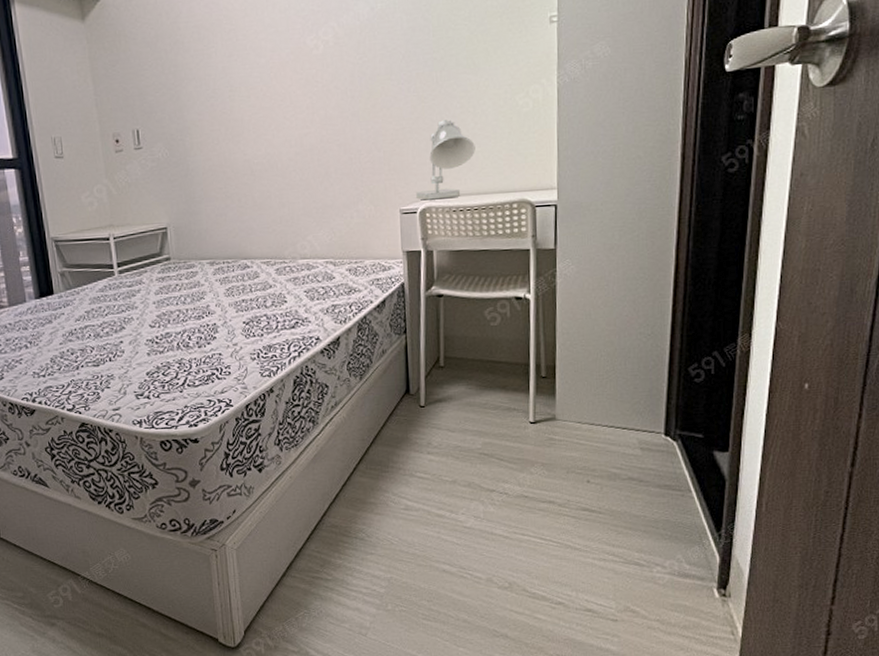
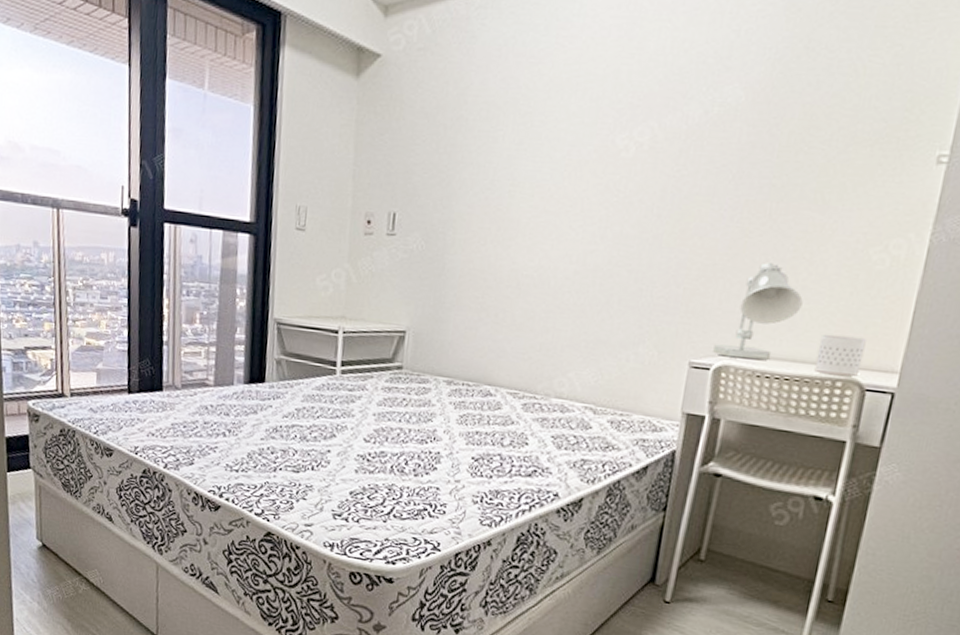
mug: none [494,166,529,200] -> present [814,334,867,376]

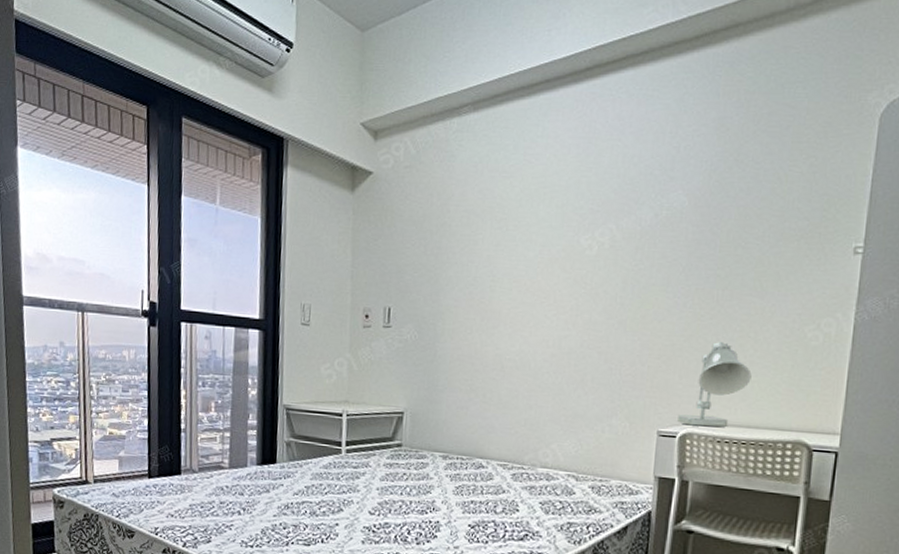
mug: present [814,334,867,376] -> none [767,402,809,439]

